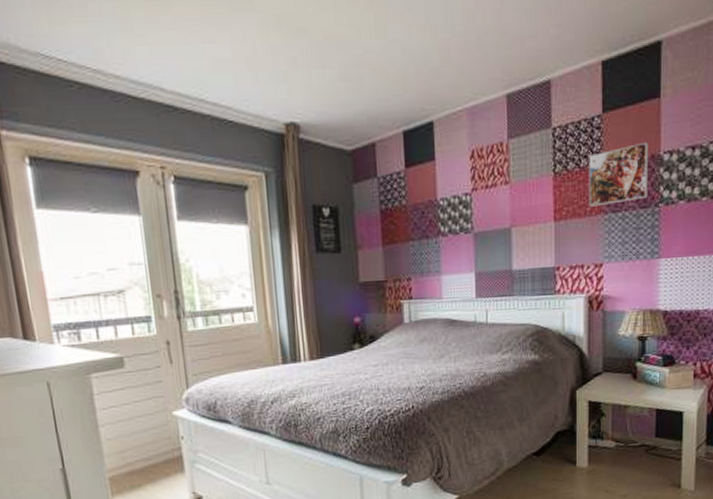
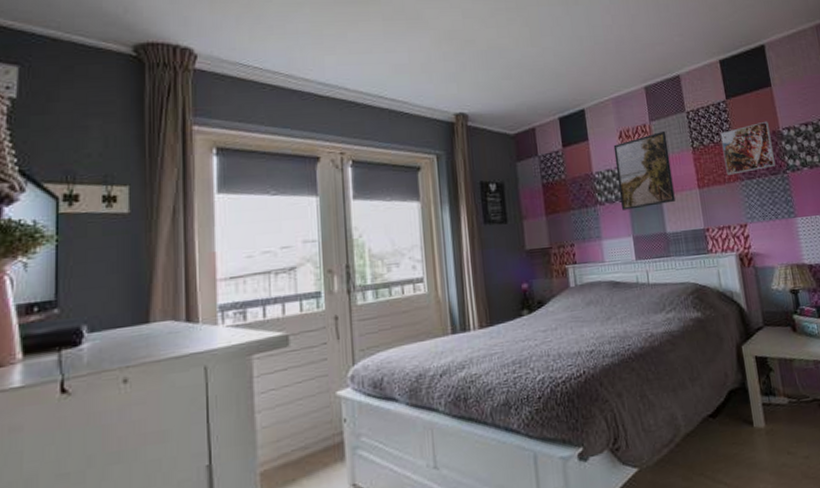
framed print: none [463,150,527,243] -> present [613,130,676,210]

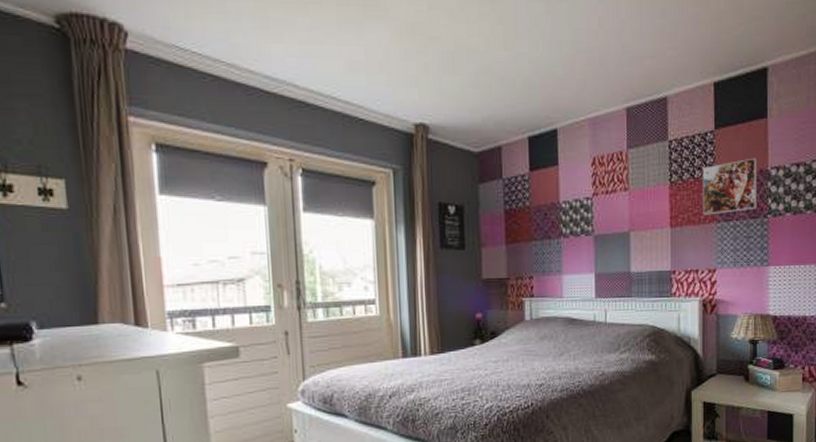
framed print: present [613,130,676,210] -> none [585,160,644,245]

